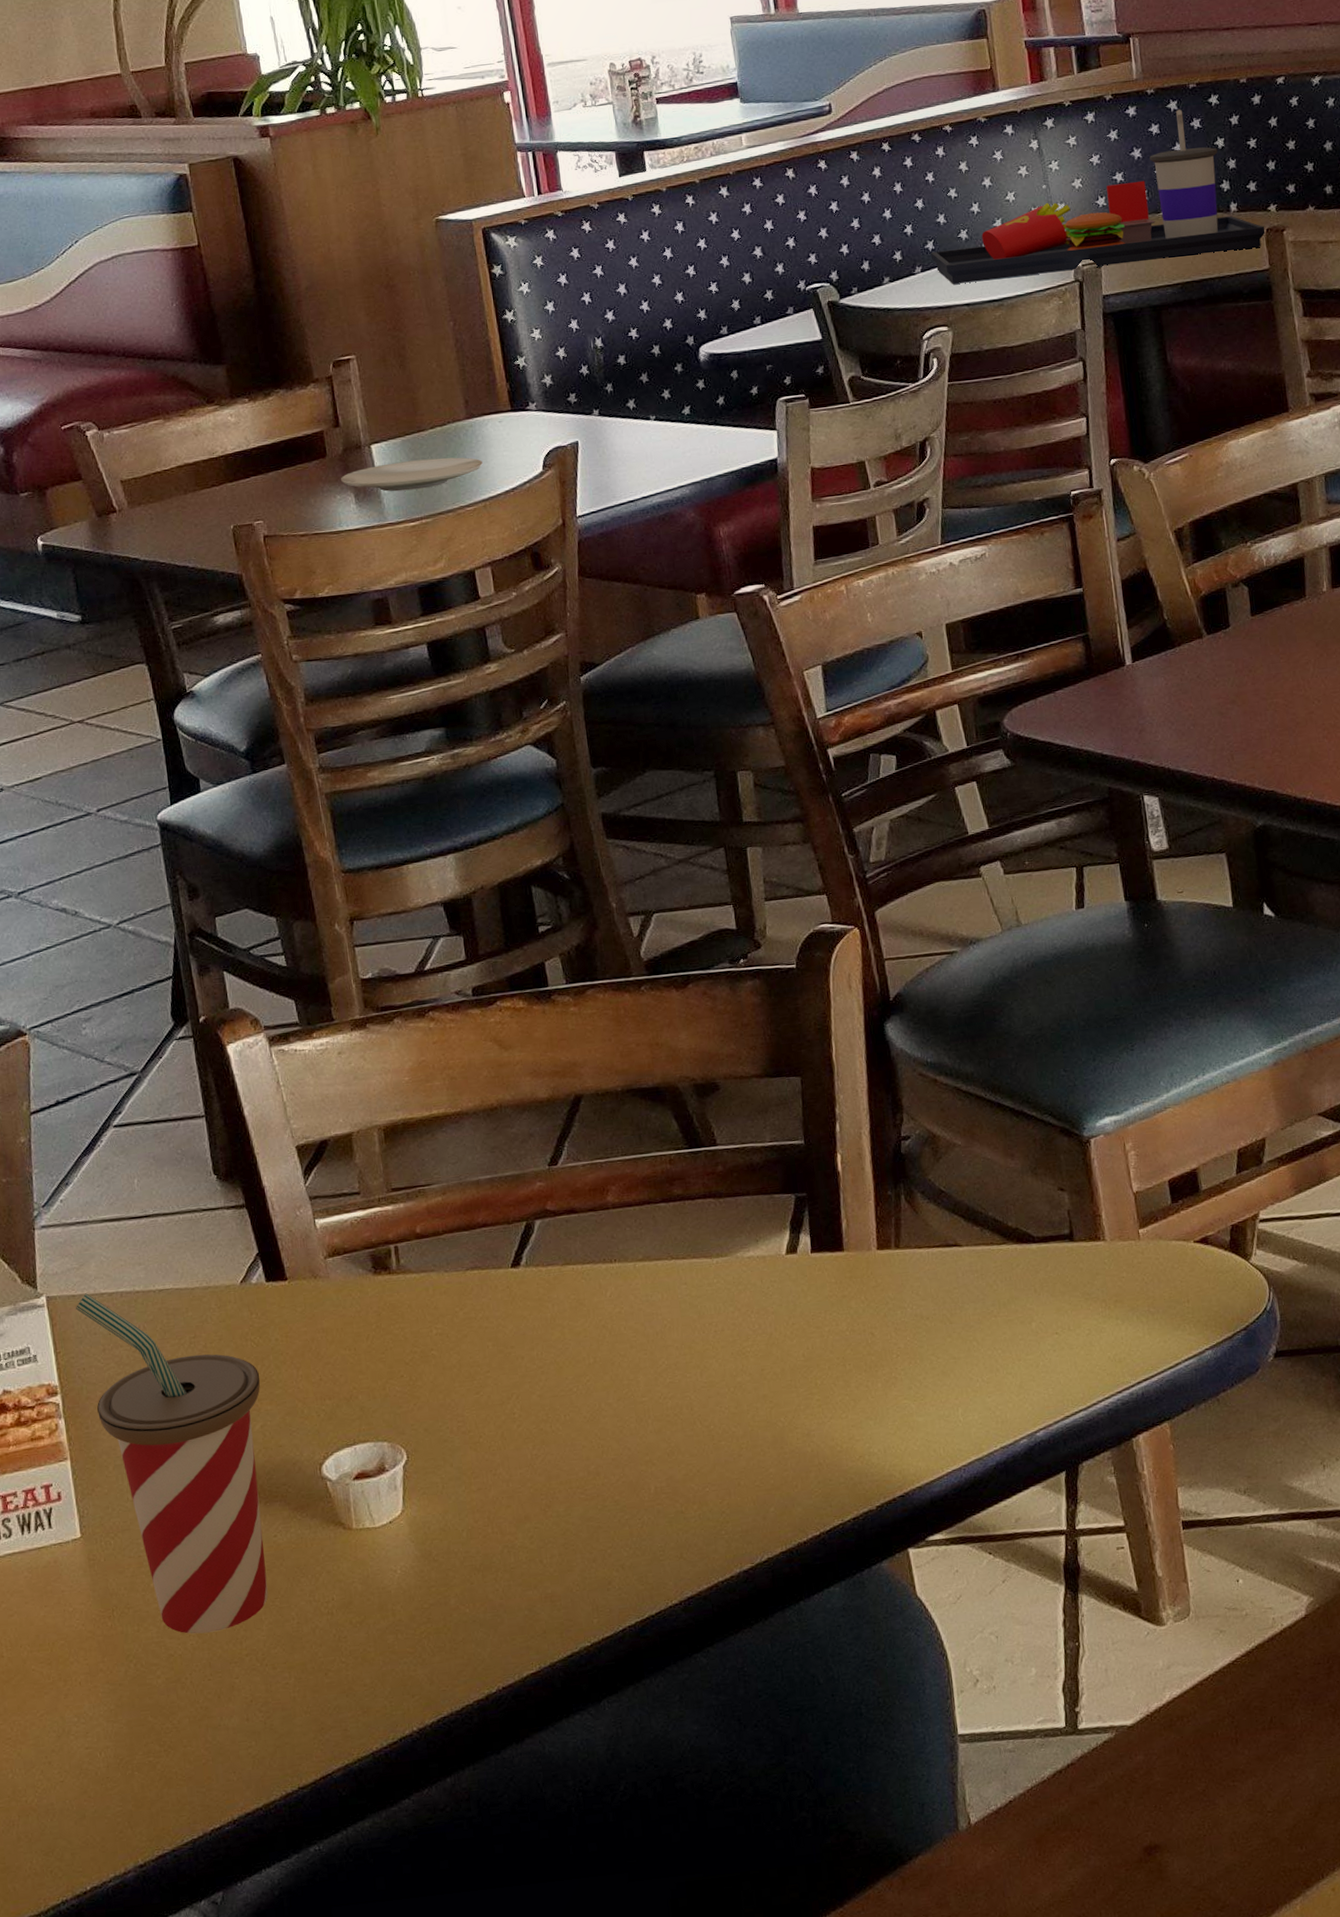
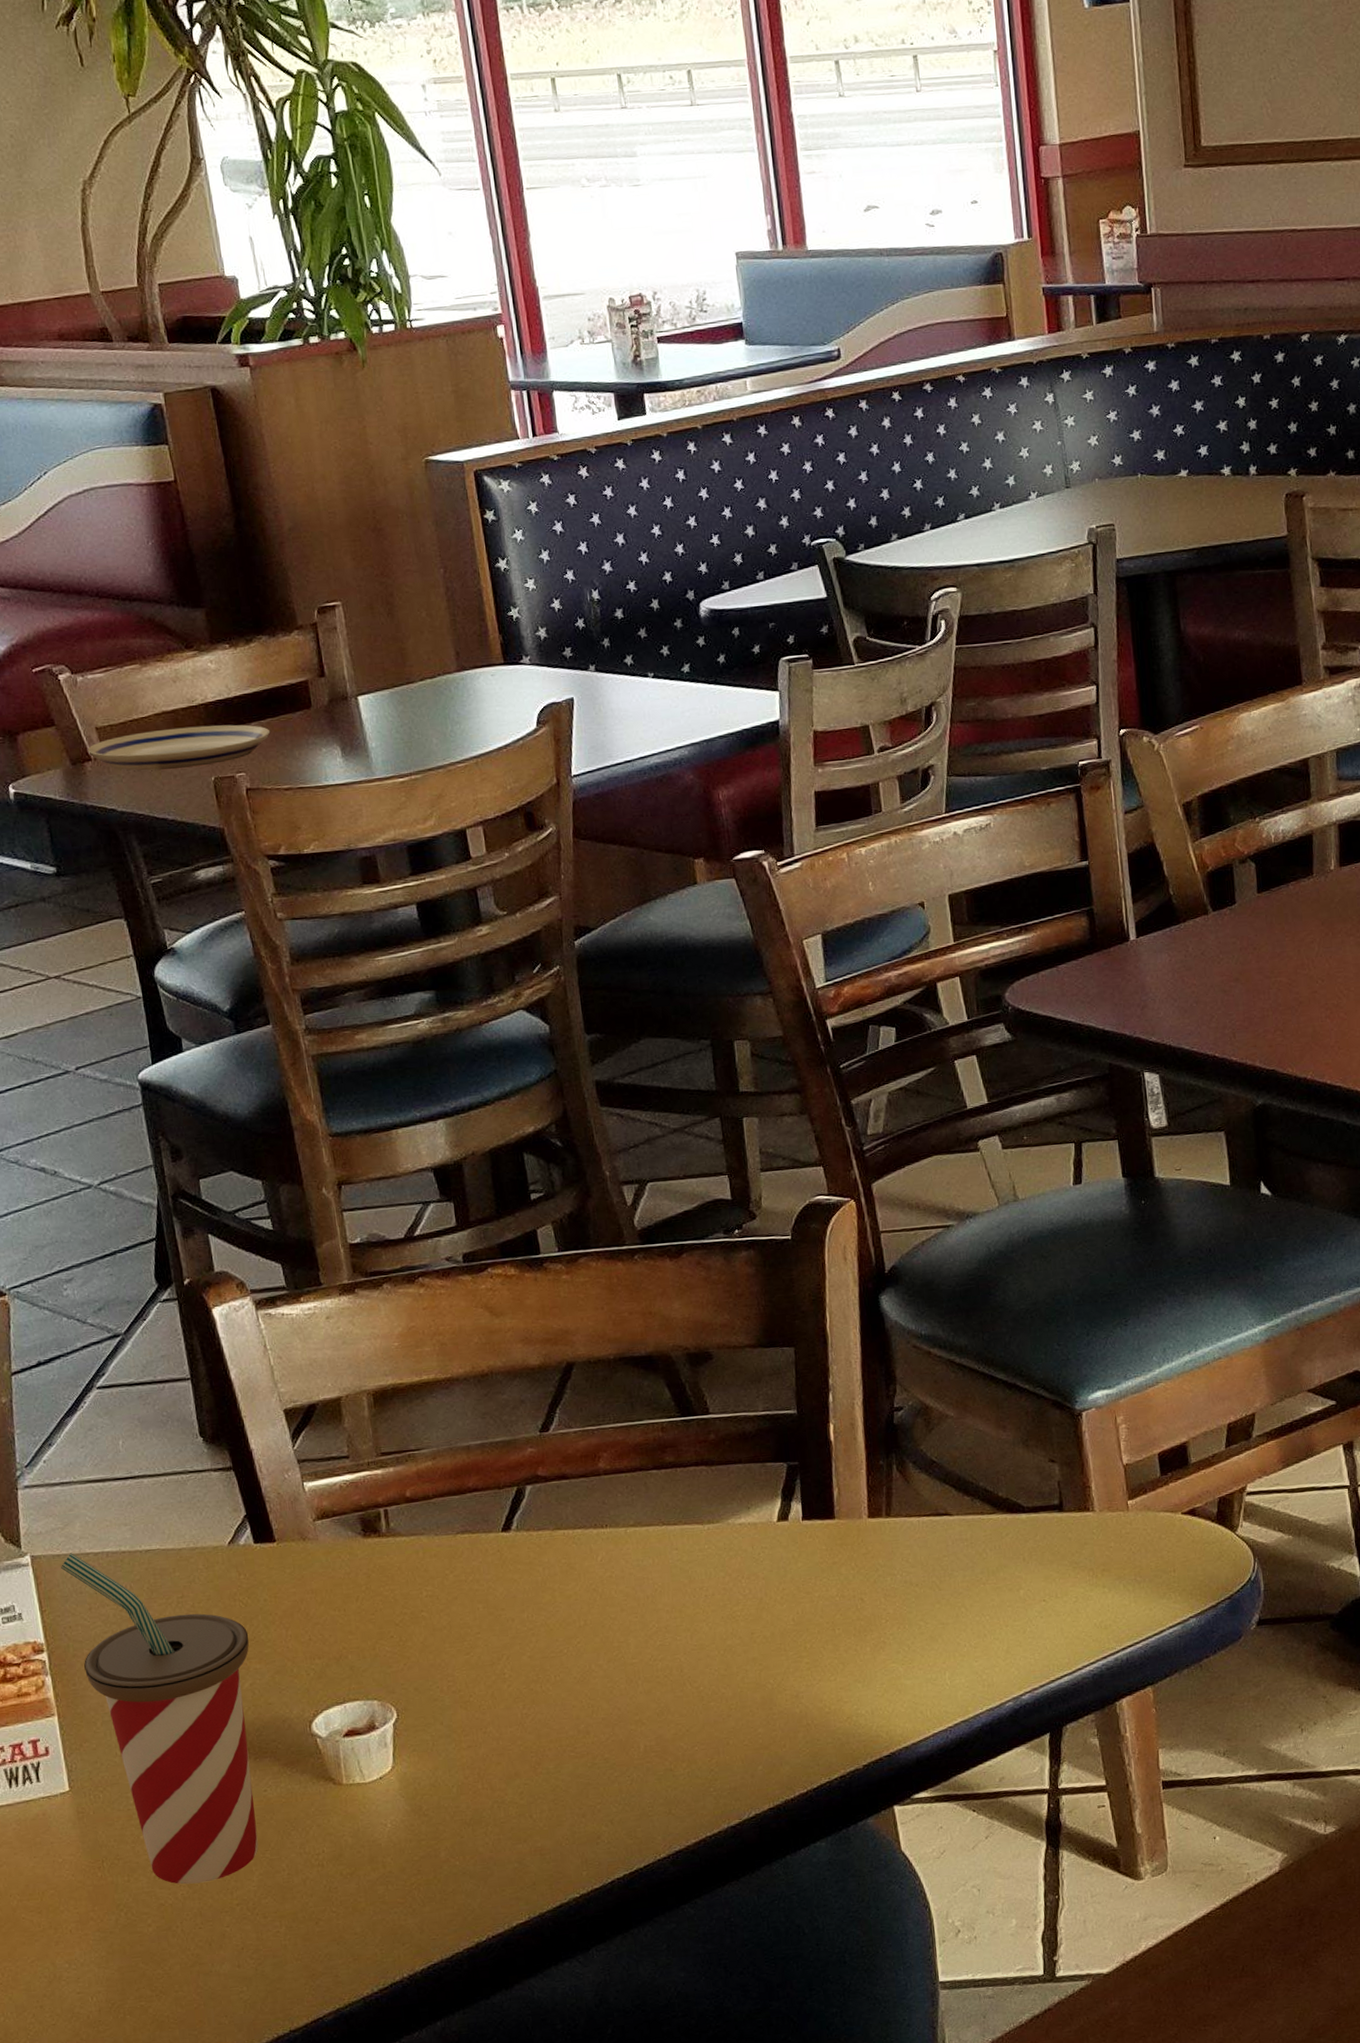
plate: none [112,474,287,521] -> present [87,724,271,771]
plate: present [340,457,483,492] -> none [326,711,474,746]
food tray: present [930,109,1266,284] -> none [940,365,1285,543]

